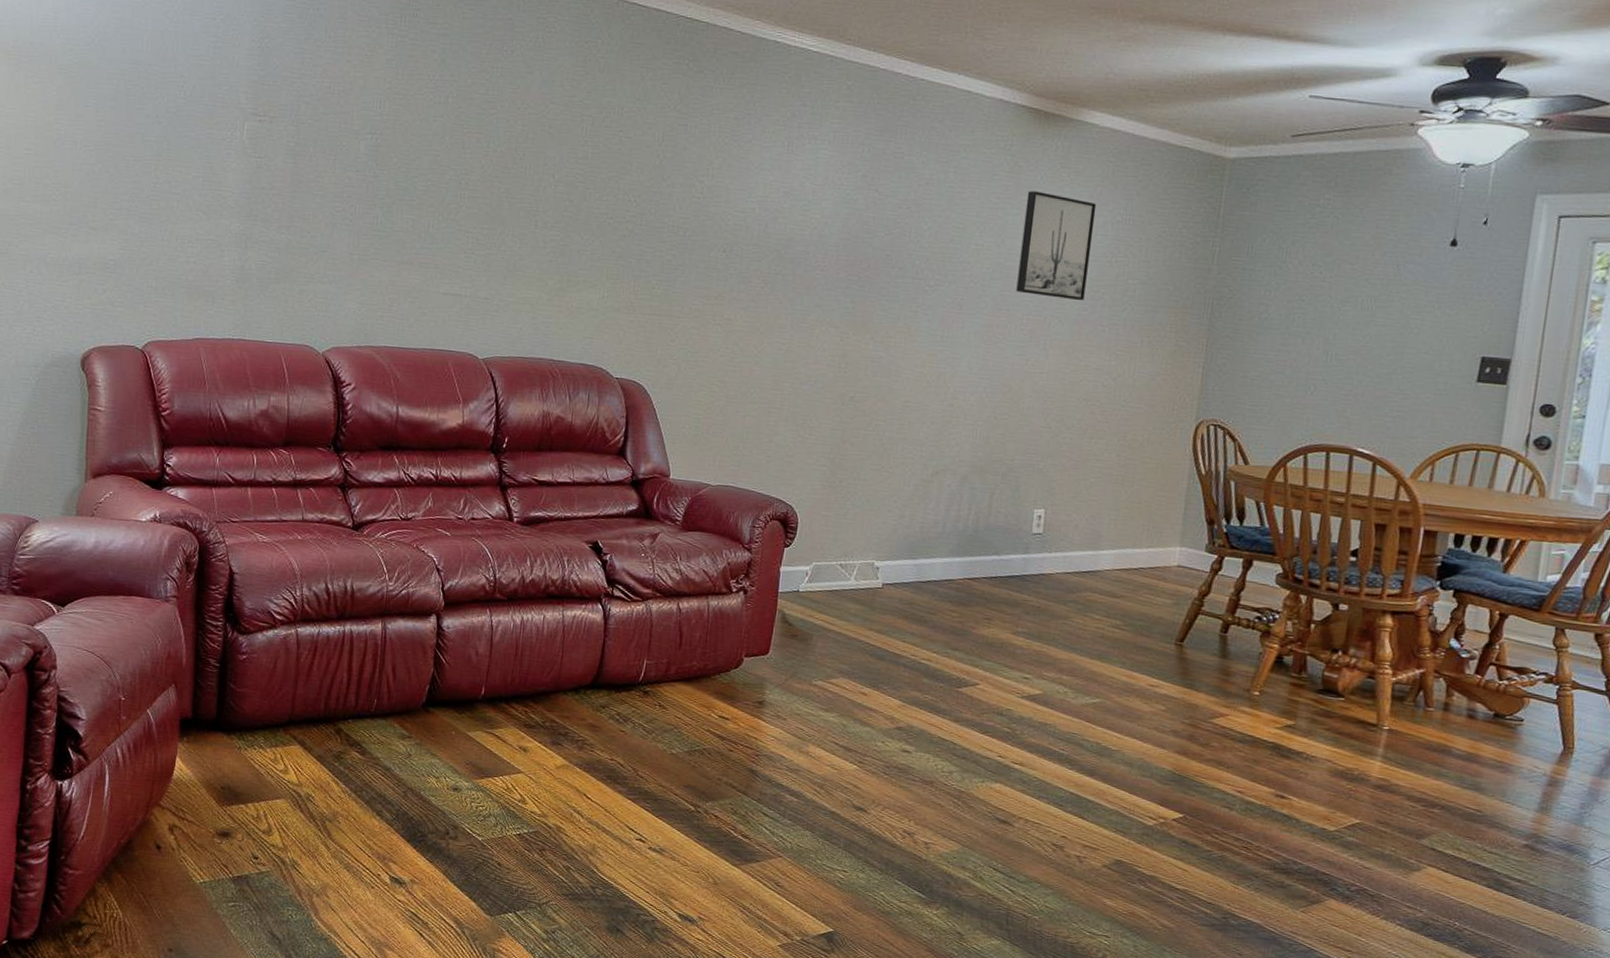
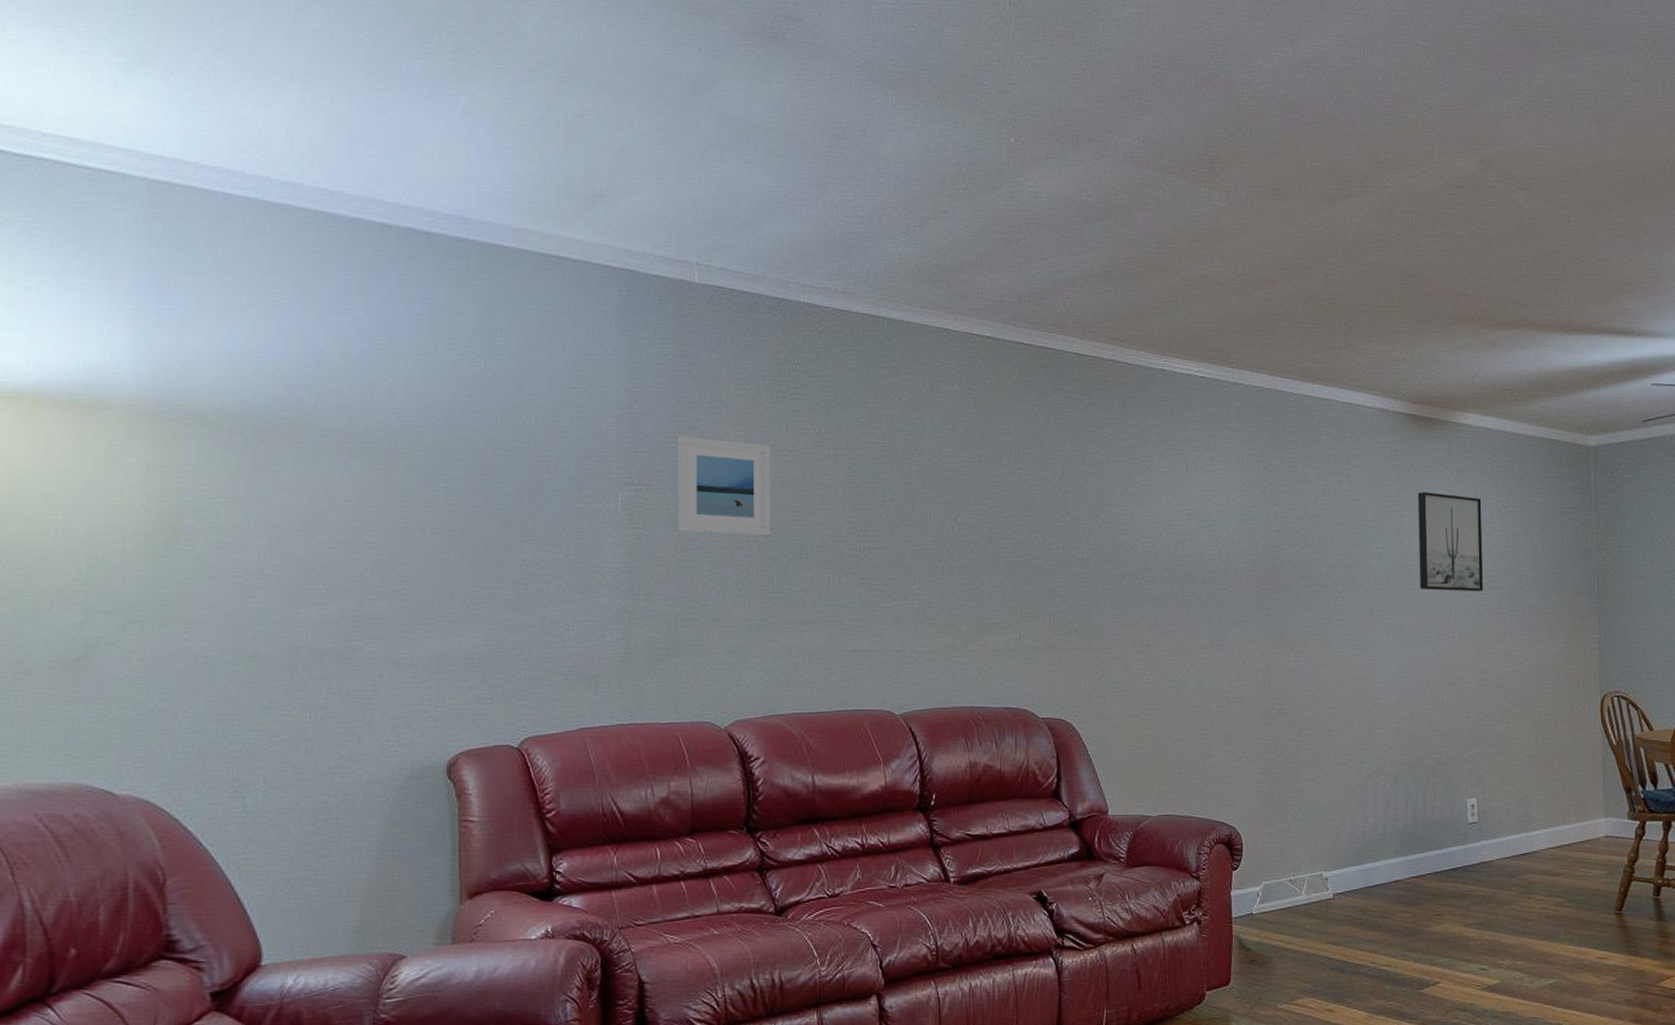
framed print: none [295,72,386,176] -> present [677,436,771,536]

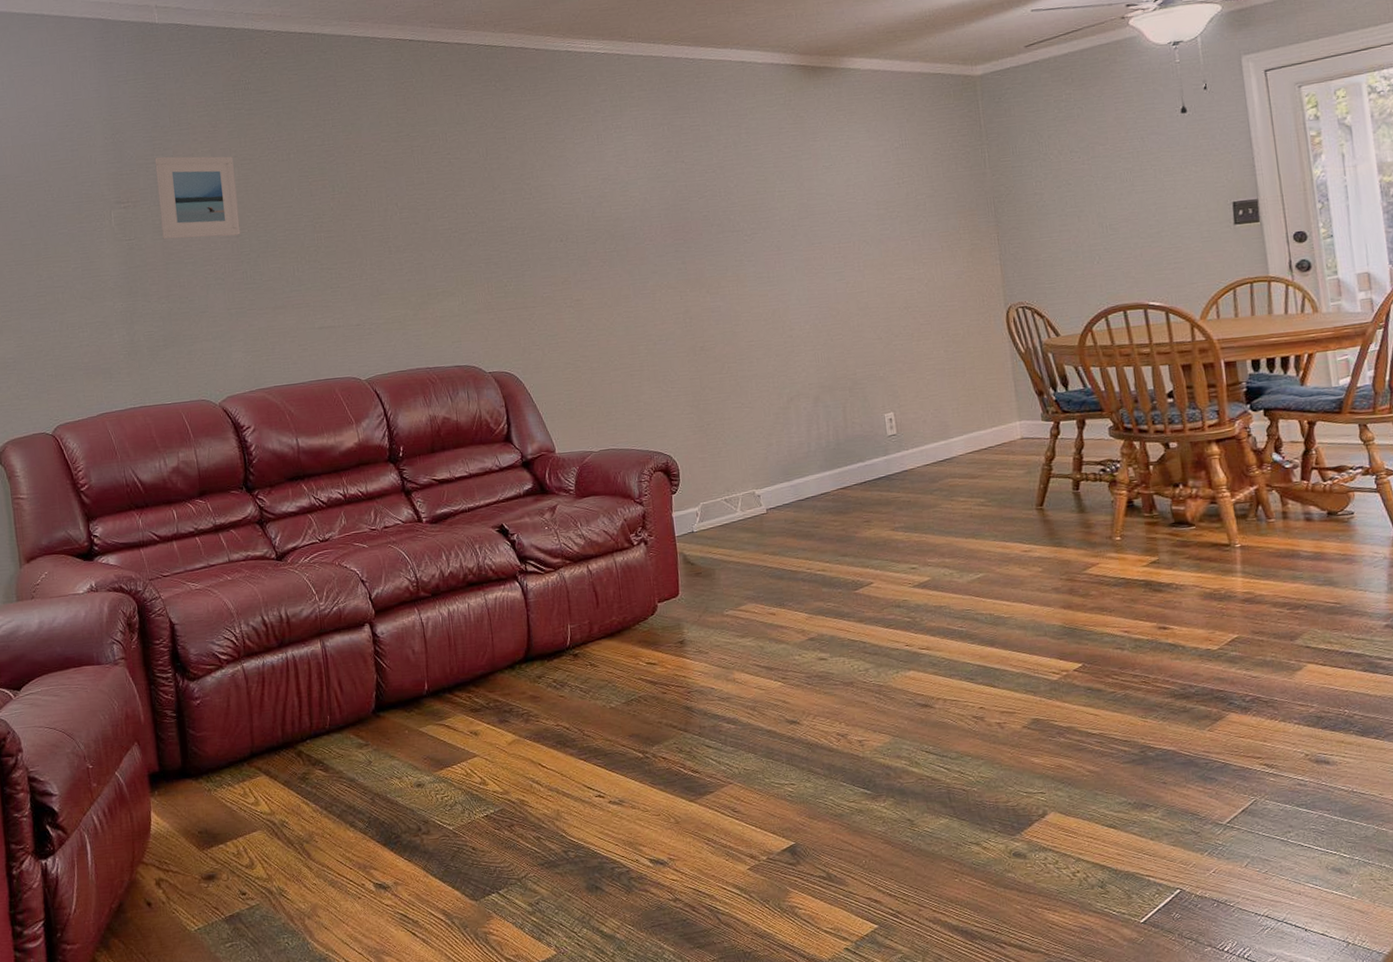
wall art: present [1417,492,1483,592] -> none [813,135,883,226]

